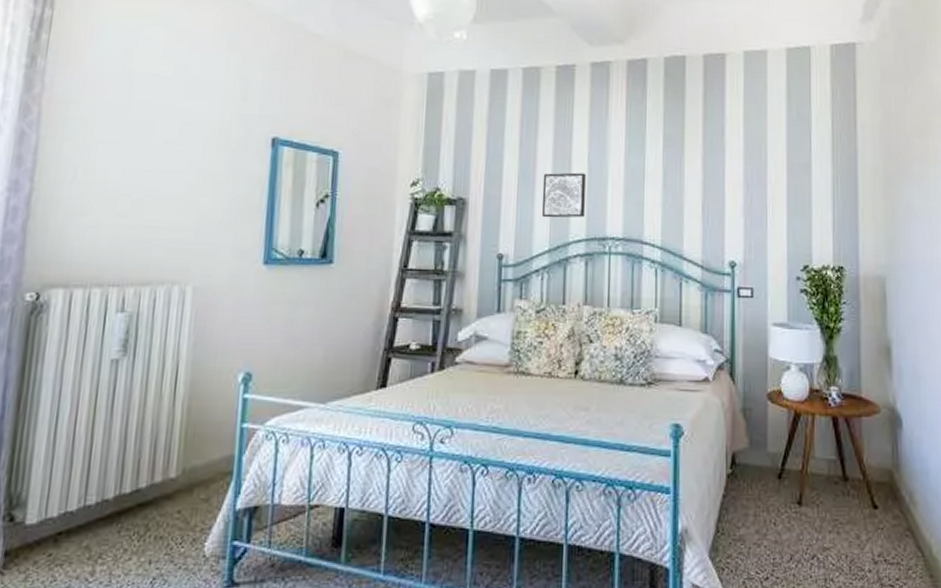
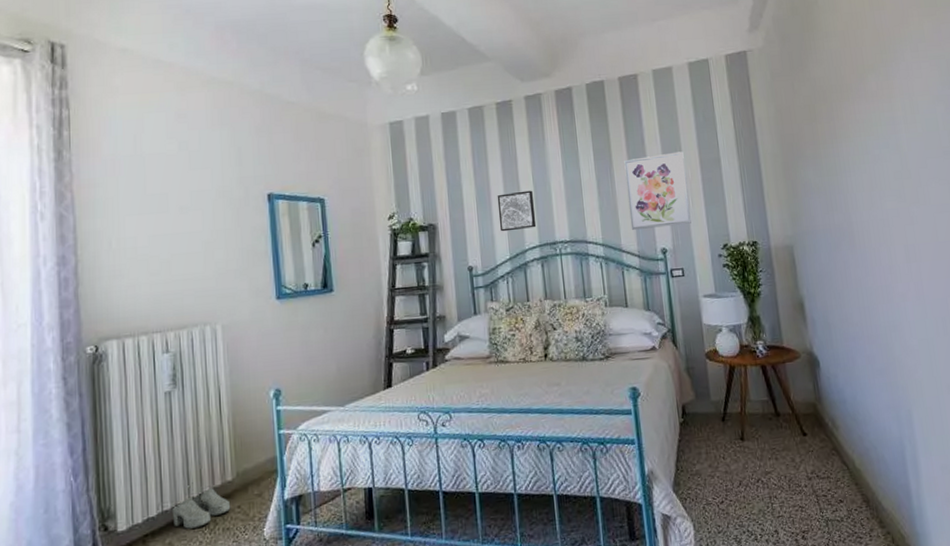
boots: none [95,474,169,532] -> present [171,482,231,529]
wall art: none [697,149,769,237] -> present [624,151,691,230]

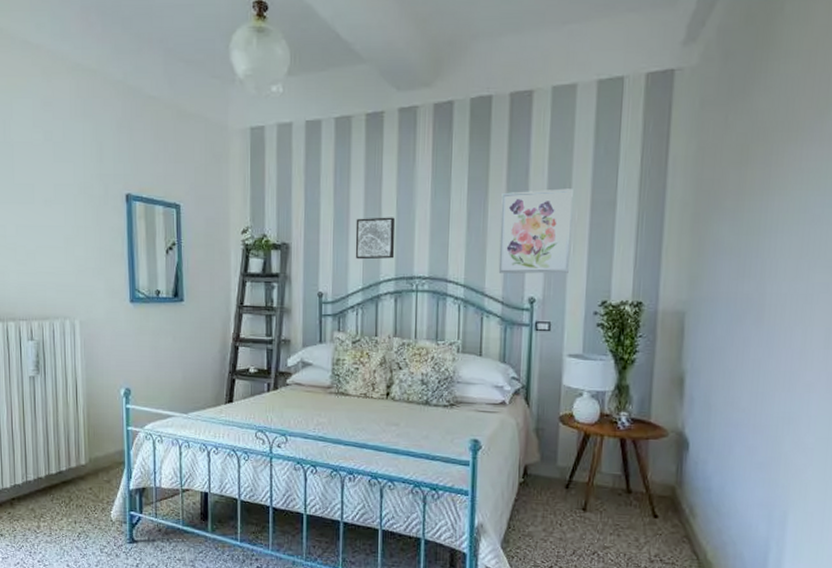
boots: present [171,482,231,529] -> none [34,460,84,500]

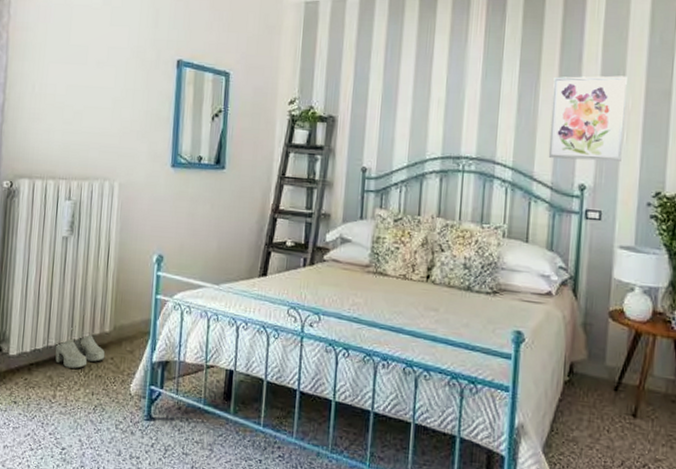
boots: none [34,460,84,500] -> present [55,326,105,369]
wall art: present [355,217,395,260] -> none [402,95,444,137]

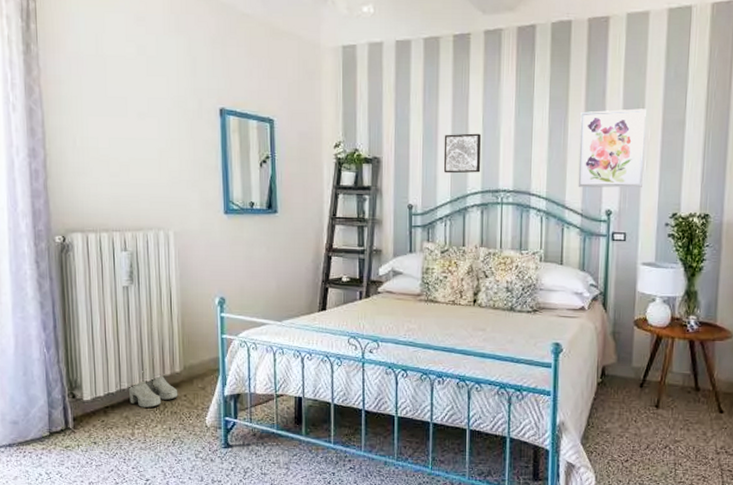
wall art: none [402,95,444,137] -> present [443,133,482,174]

